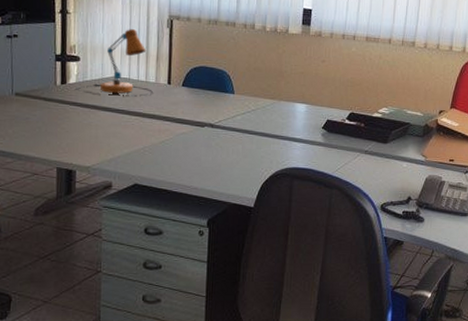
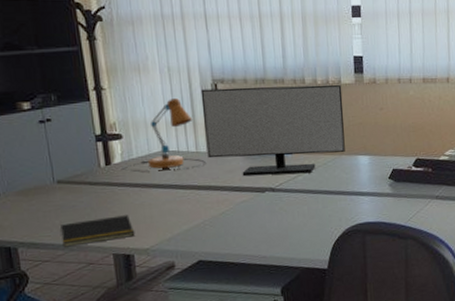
notepad: none [11,132,79,156] -> present [59,215,134,247]
monitor: none [155,23,289,114] -> present [200,84,345,176]

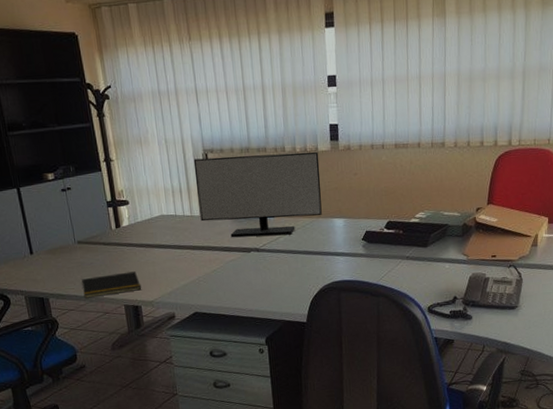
desk lamp: present [120,98,207,173] -> none [128,168,200,235]

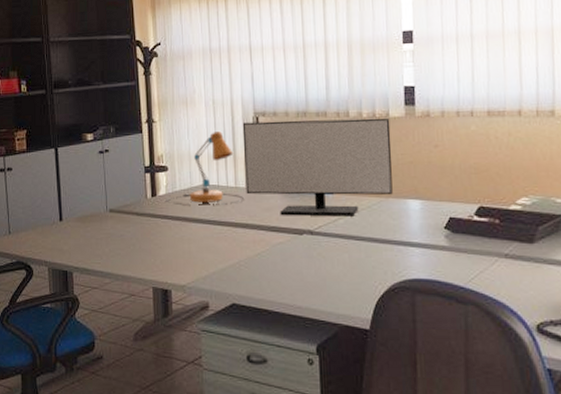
notepad: present [81,271,141,299] -> none [108,248,173,276]
desk lamp: none [128,168,200,235] -> present [164,131,245,207]

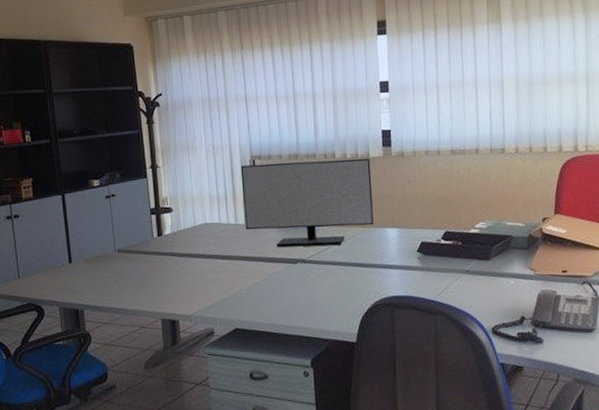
desk lamp: present [164,131,245,207] -> none [170,174,245,244]

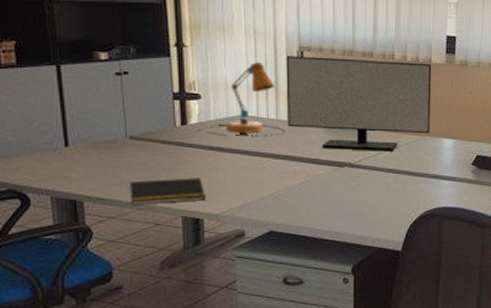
notepad: none [118,282,180,311] -> present [128,178,205,205]
desk lamp: none [170,174,245,244] -> present [196,62,286,138]

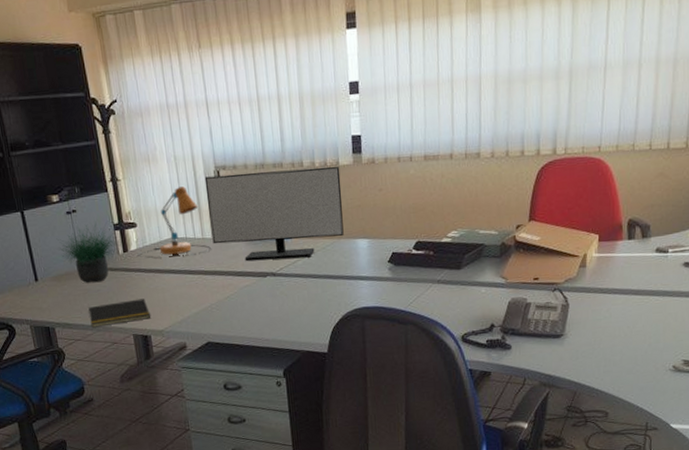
potted plant: none [99,86,181,155] -> present [56,221,123,284]

